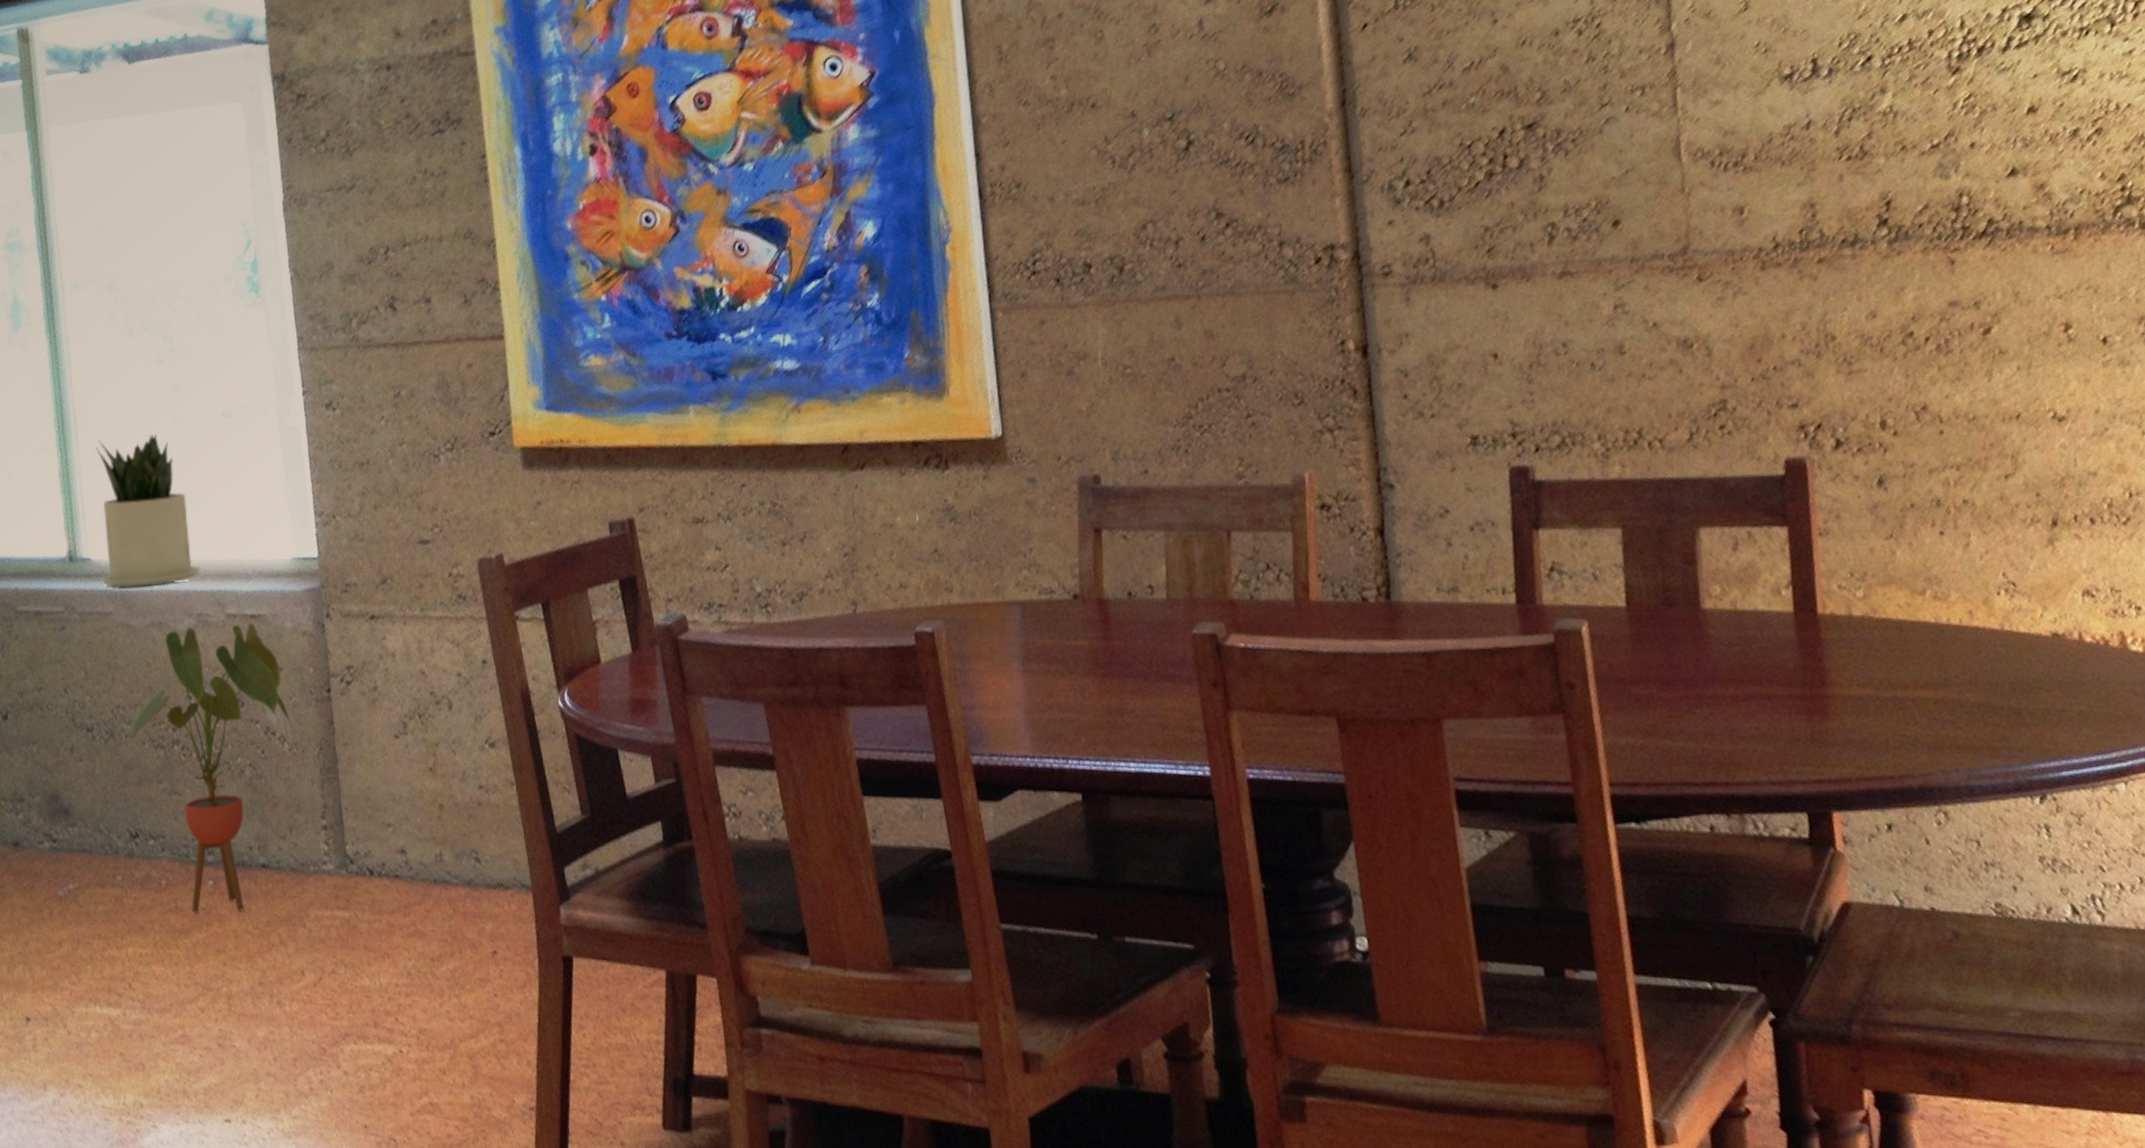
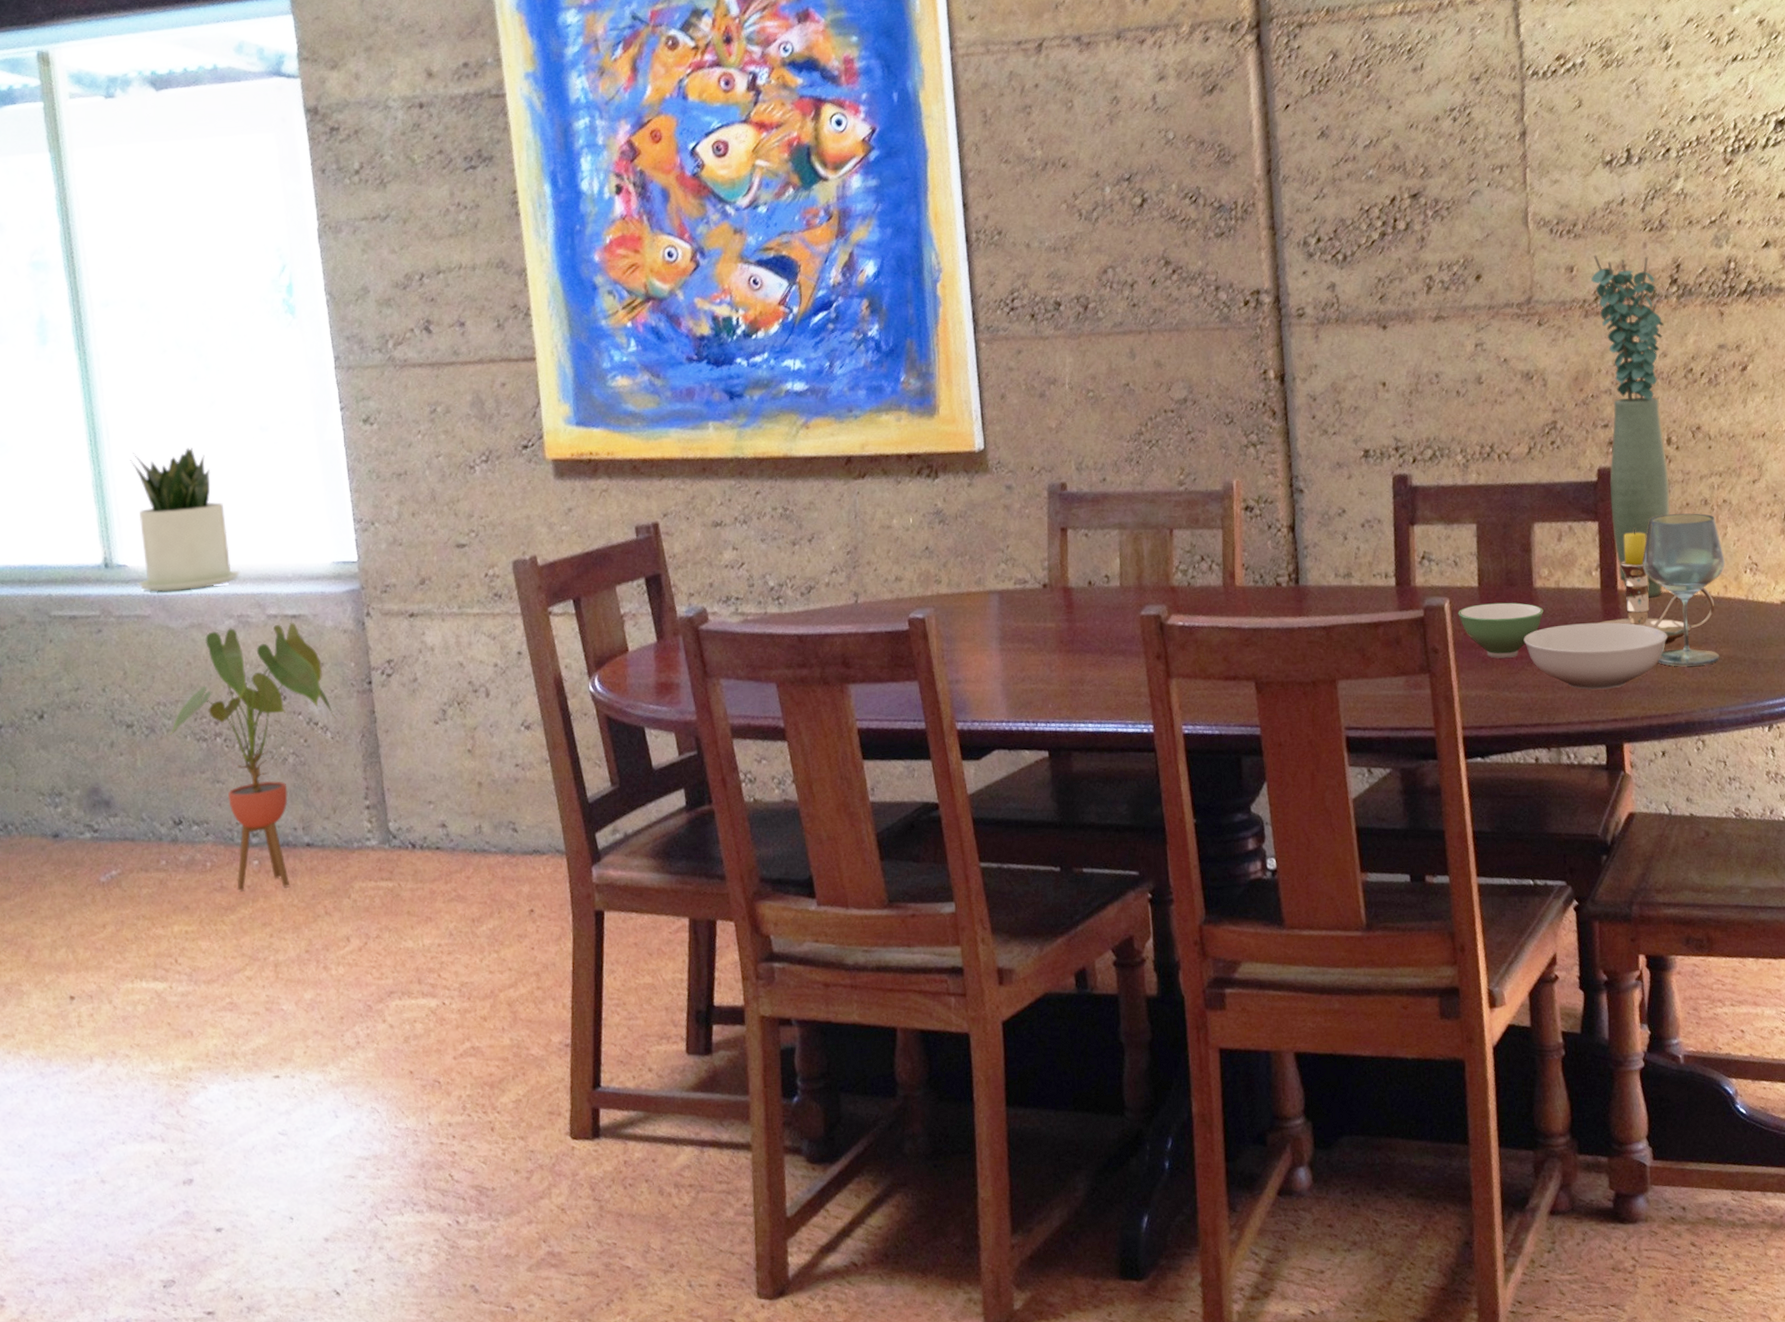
bowl: none [1600,627,1716,698] -> present [1458,602,1544,659]
bowl: none [1689,655,1890,742] -> present [1523,622,1668,690]
vase: none [1768,191,1888,624] -> present [1591,254,1671,597]
candlestick: none [1789,536,1957,686] -> present [1596,529,1715,645]
wine glass: none [1850,517,1970,715] -> present [1642,513,1726,667]

